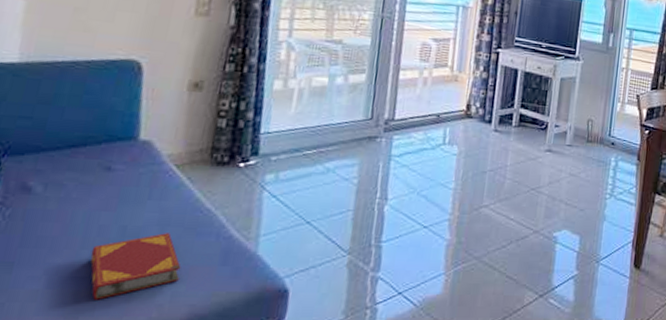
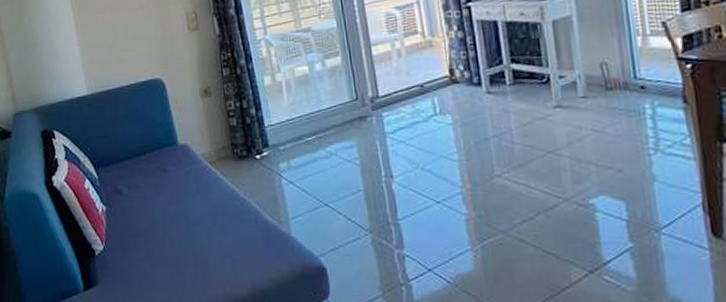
hardback book: present [90,233,182,300] -> none [171,221,237,277]

